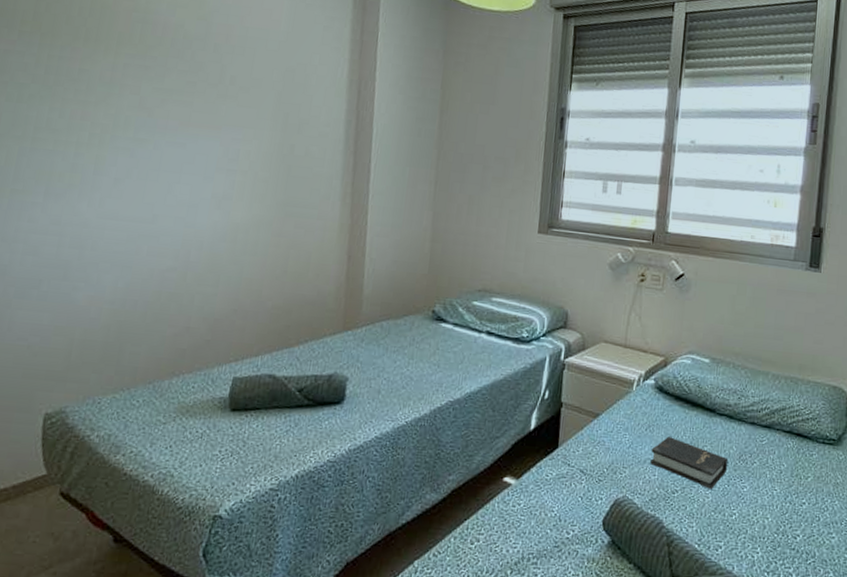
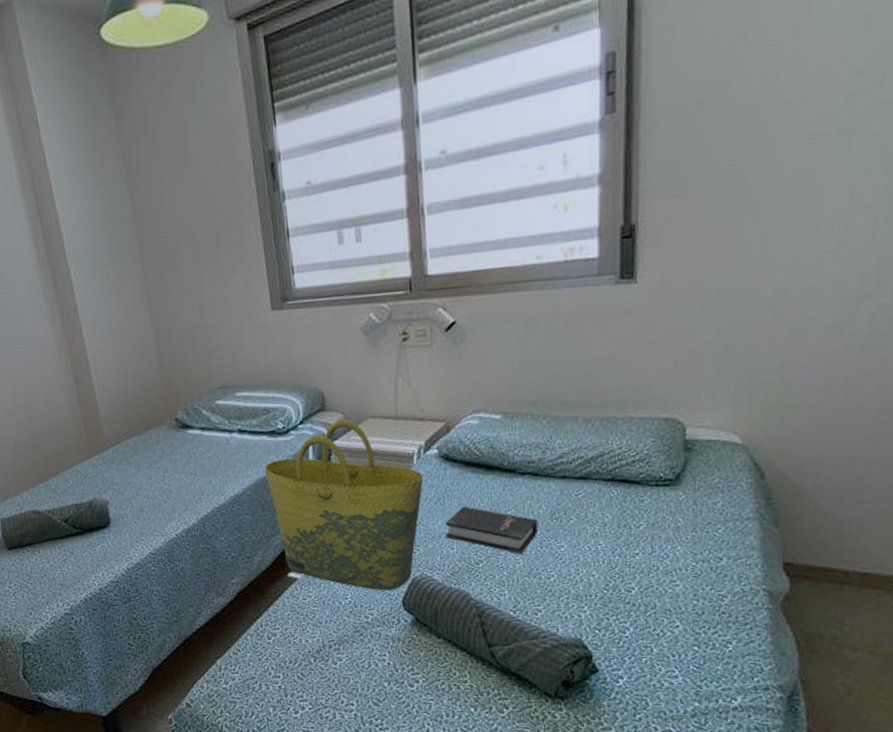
tote bag: none [502,338,639,509] -> present [264,418,423,591]

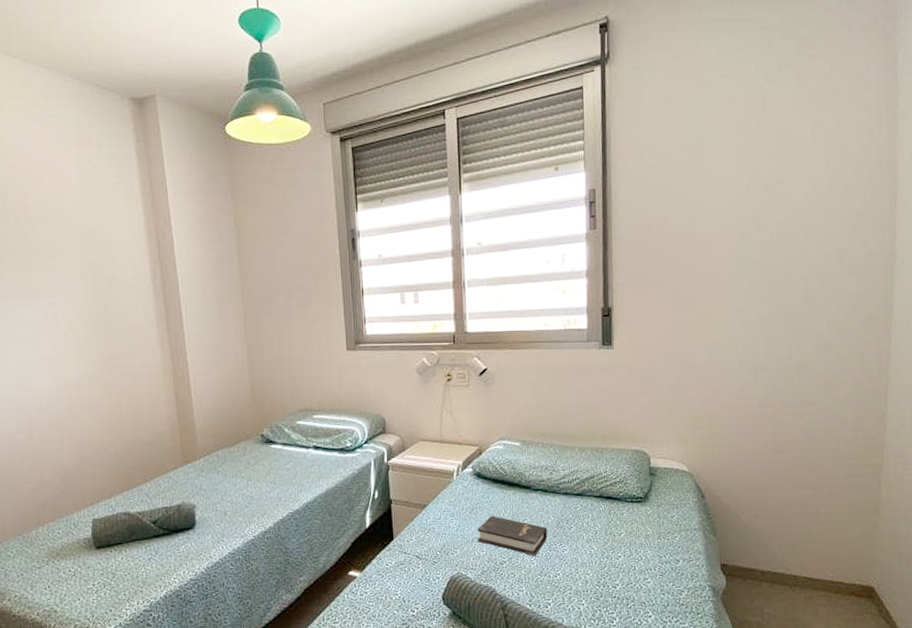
tote bag: present [264,418,423,591] -> none [333,440,461,588]

